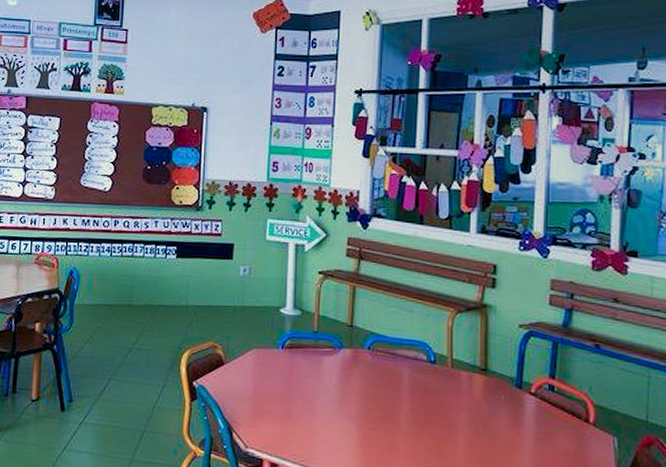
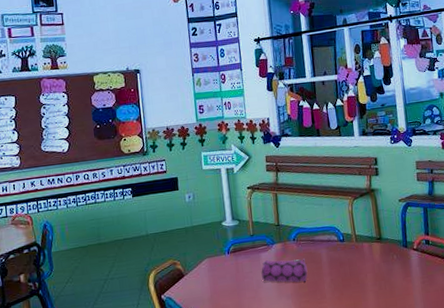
pencil case: none [321,366,381,404] -> present [261,259,308,283]

